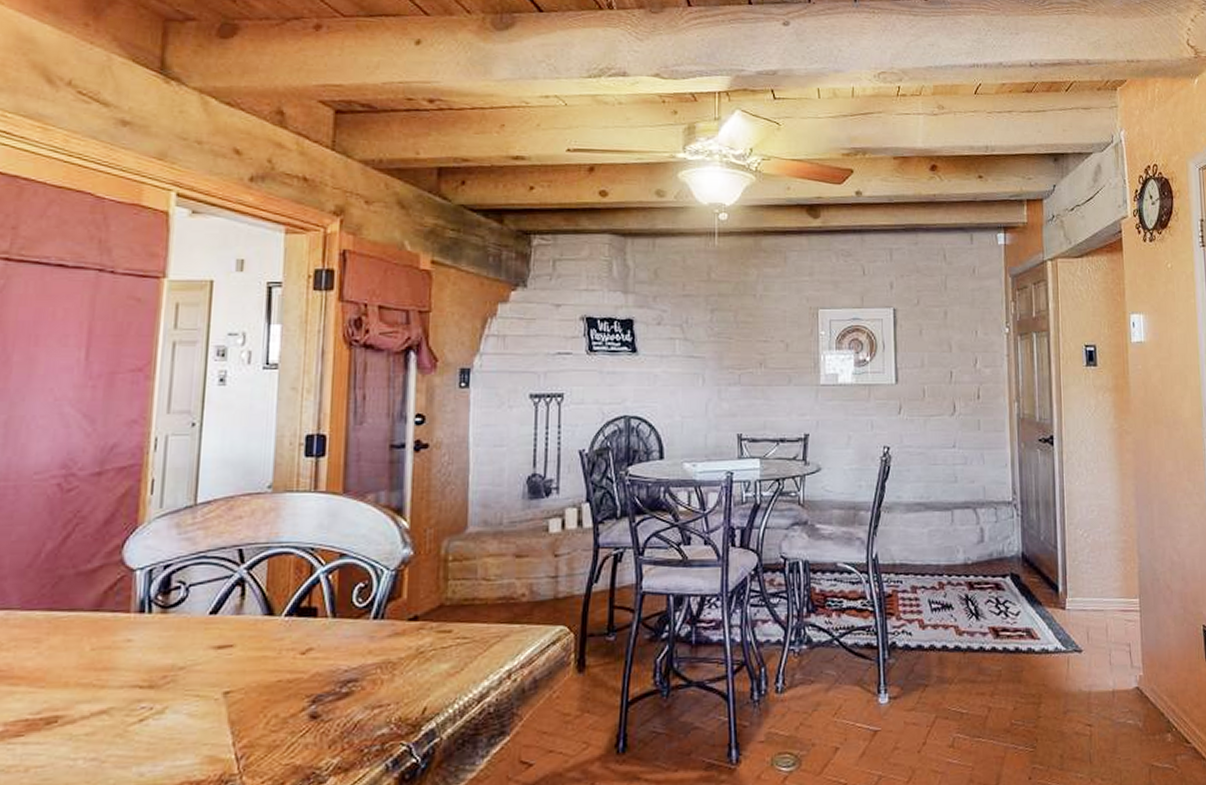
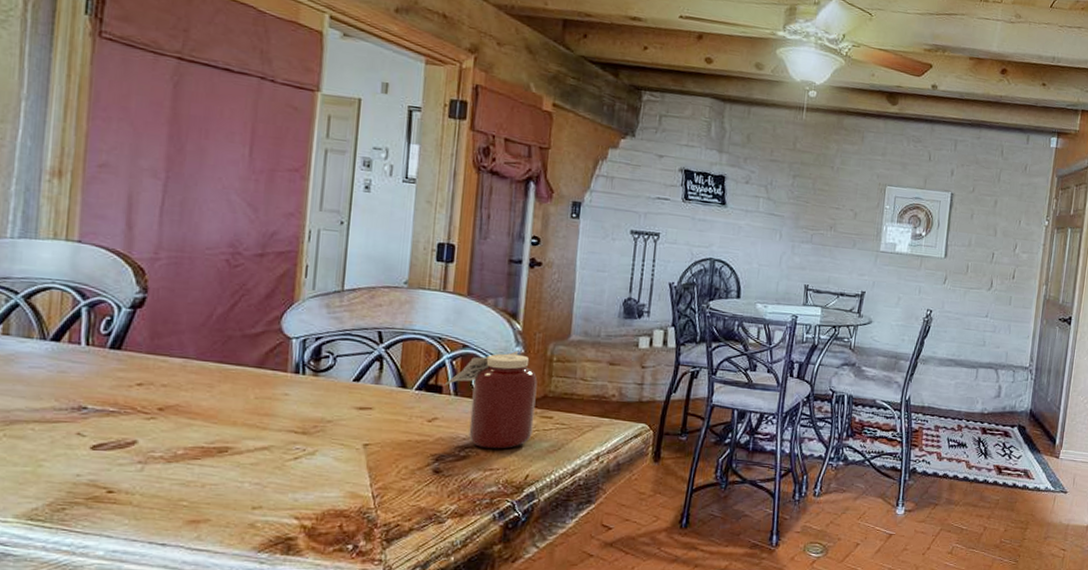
jar: none [319,554,431,680] -> present [444,351,538,449]

